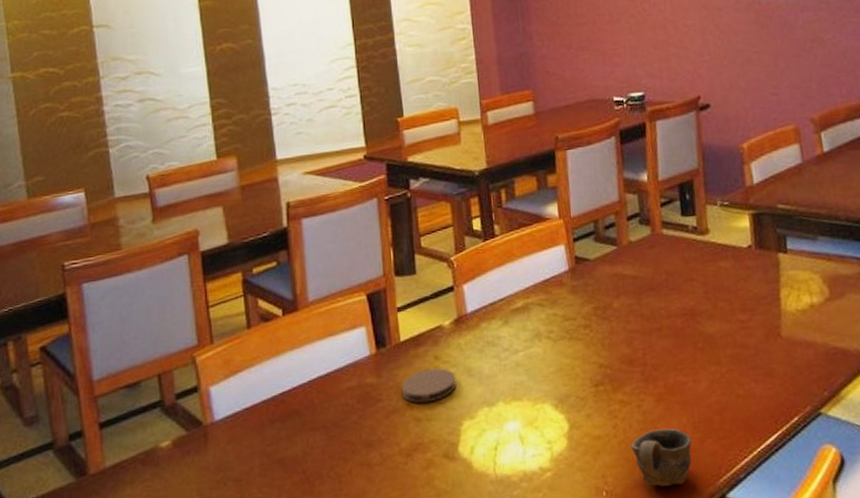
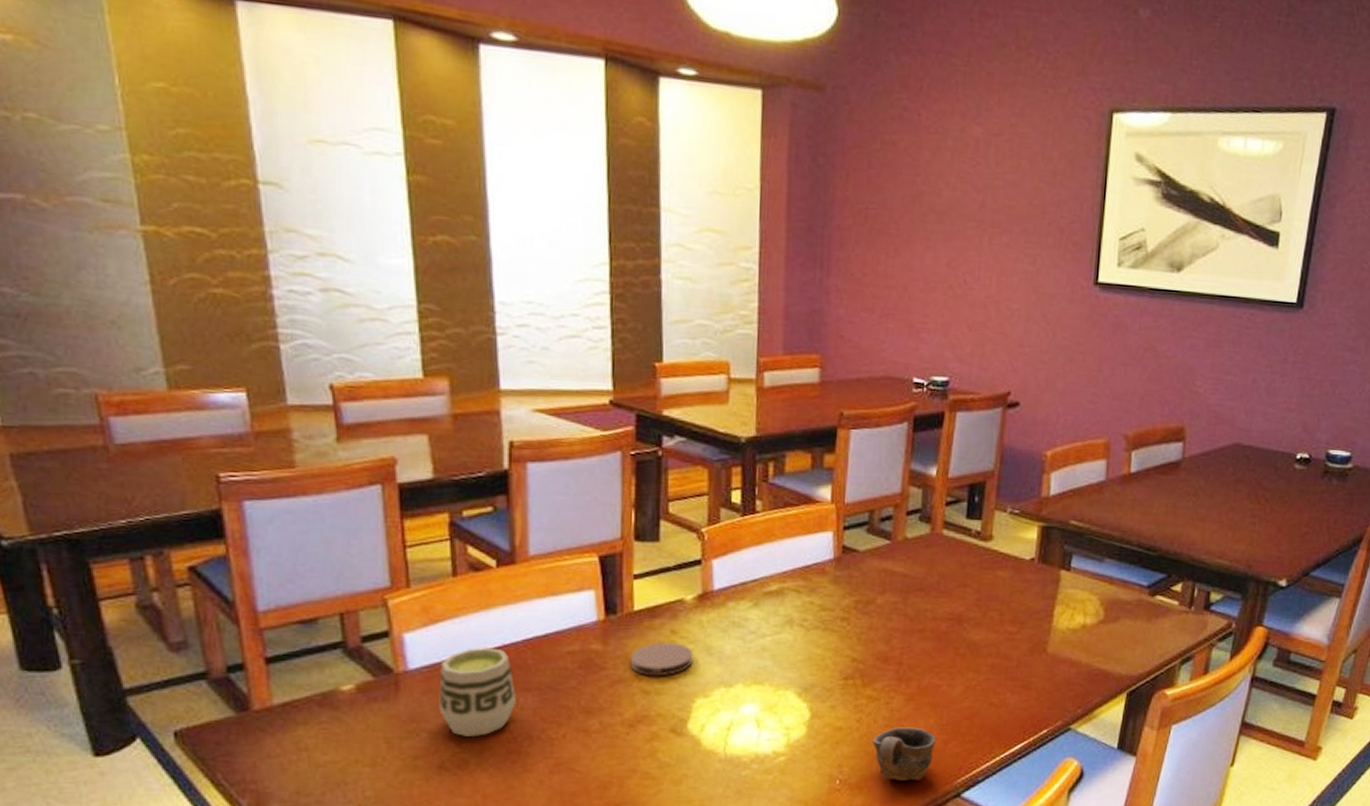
cup: none [241,391,307,481] -> present [439,648,517,736]

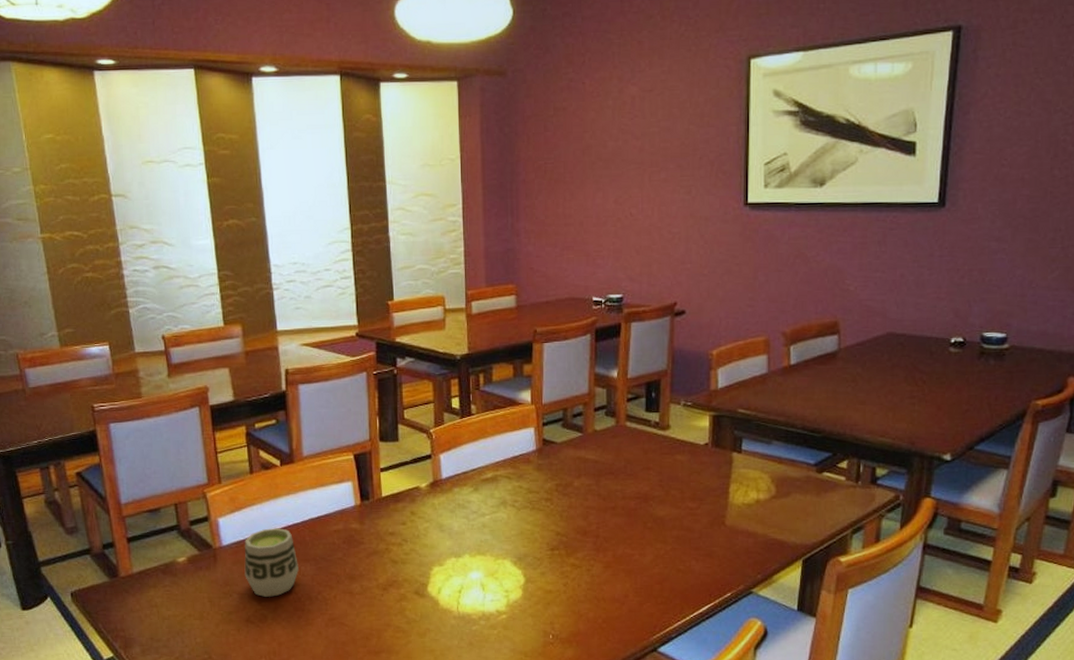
coaster: present [631,643,693,677] -> none [382,522,429,549]
cup: present [872,727,936,781] -> none [578,590,632,636]

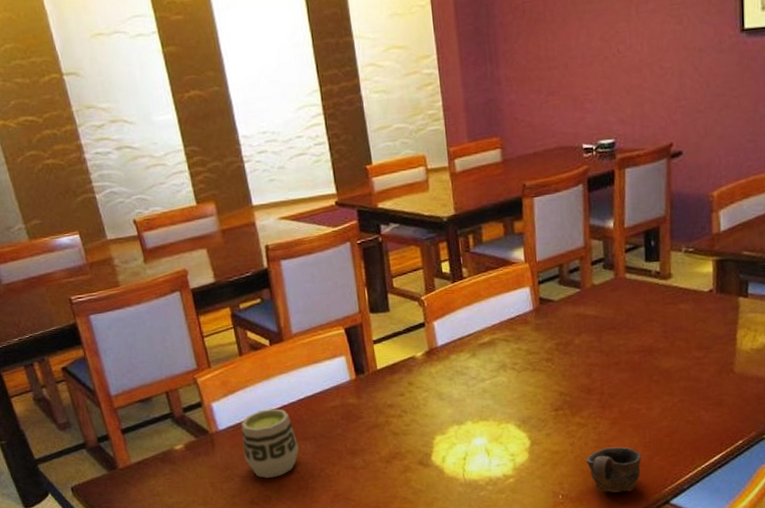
cup: none [578,590,632,636] -> present [586,446,641,493]

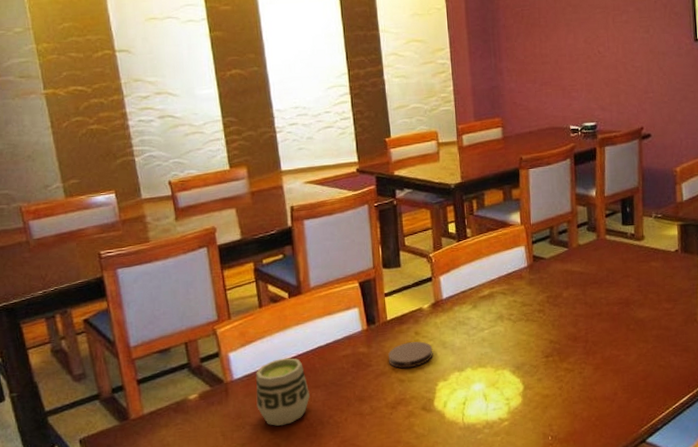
coaster: none [380,392,429,421] -> present [388,341,433,369]
cup: present [586,446,641,493] -> none [572,390,621,433]

